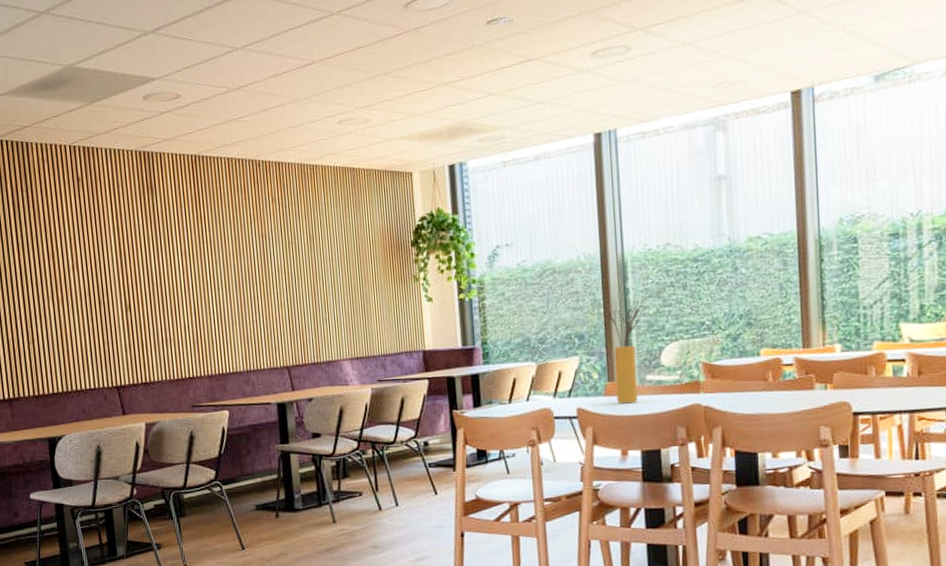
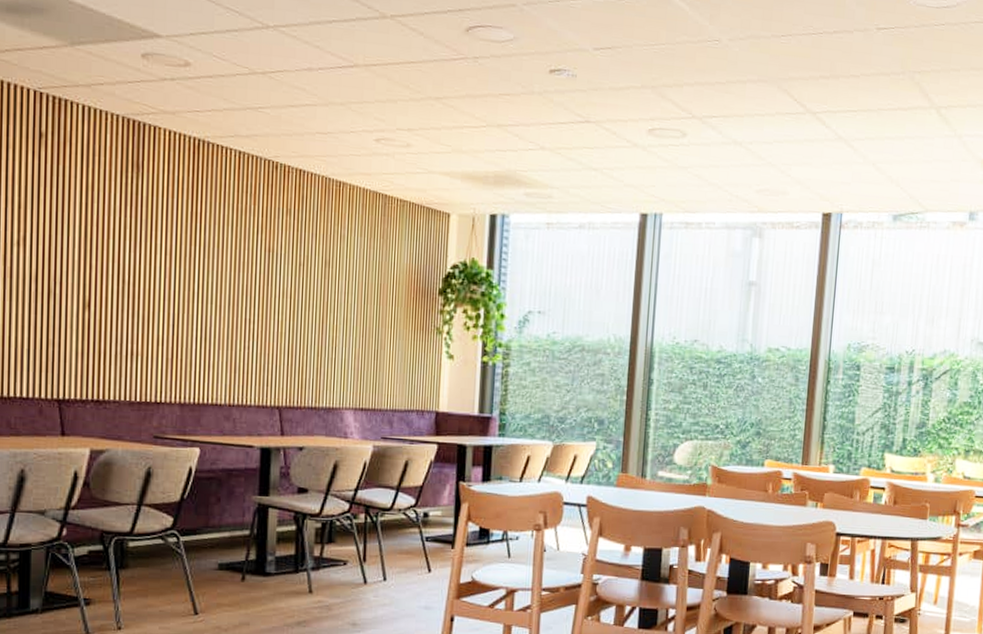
vase: present [608,297,647,404] -> none [627,388,670,498]

